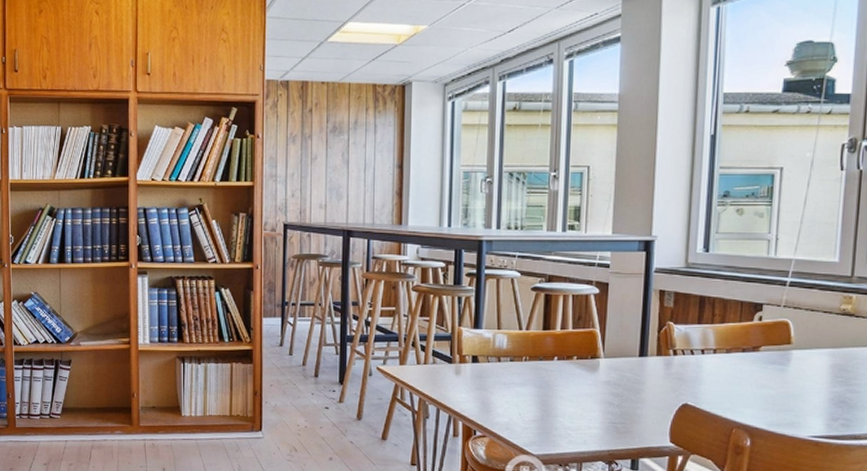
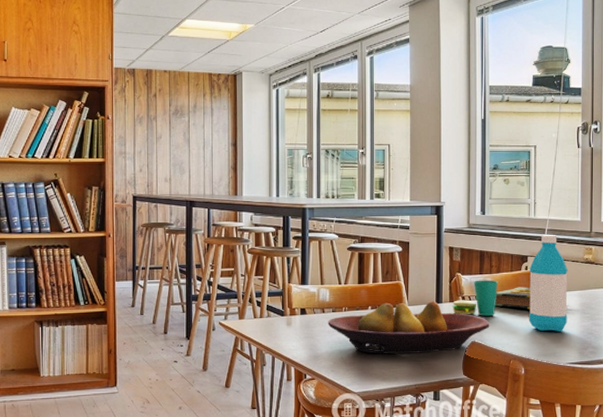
fruit bowl: none [504,353,708,415] -> present [327,301,490,355]
cup: none [660,331,722,375] -> present [452,280,499,317]
book: none [715,341,765,370] -> present [494,287,531,310]
water bottle: none [759,279,817,397] -> present [528,235,568,332]

